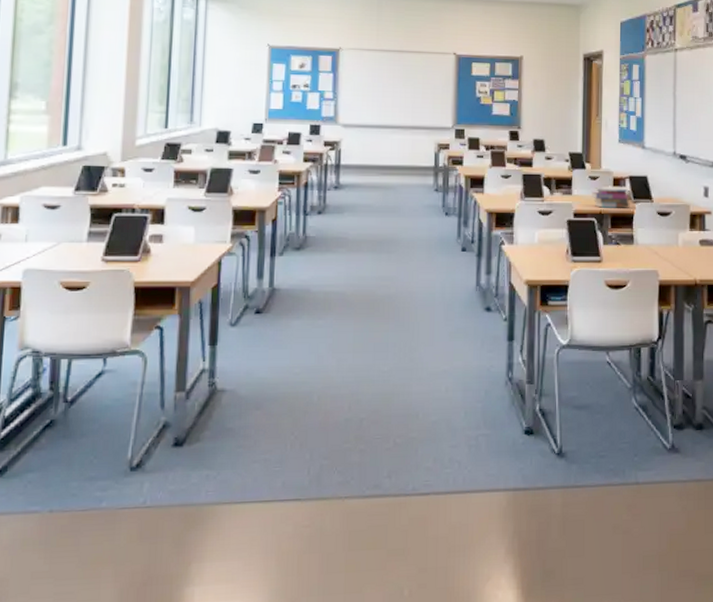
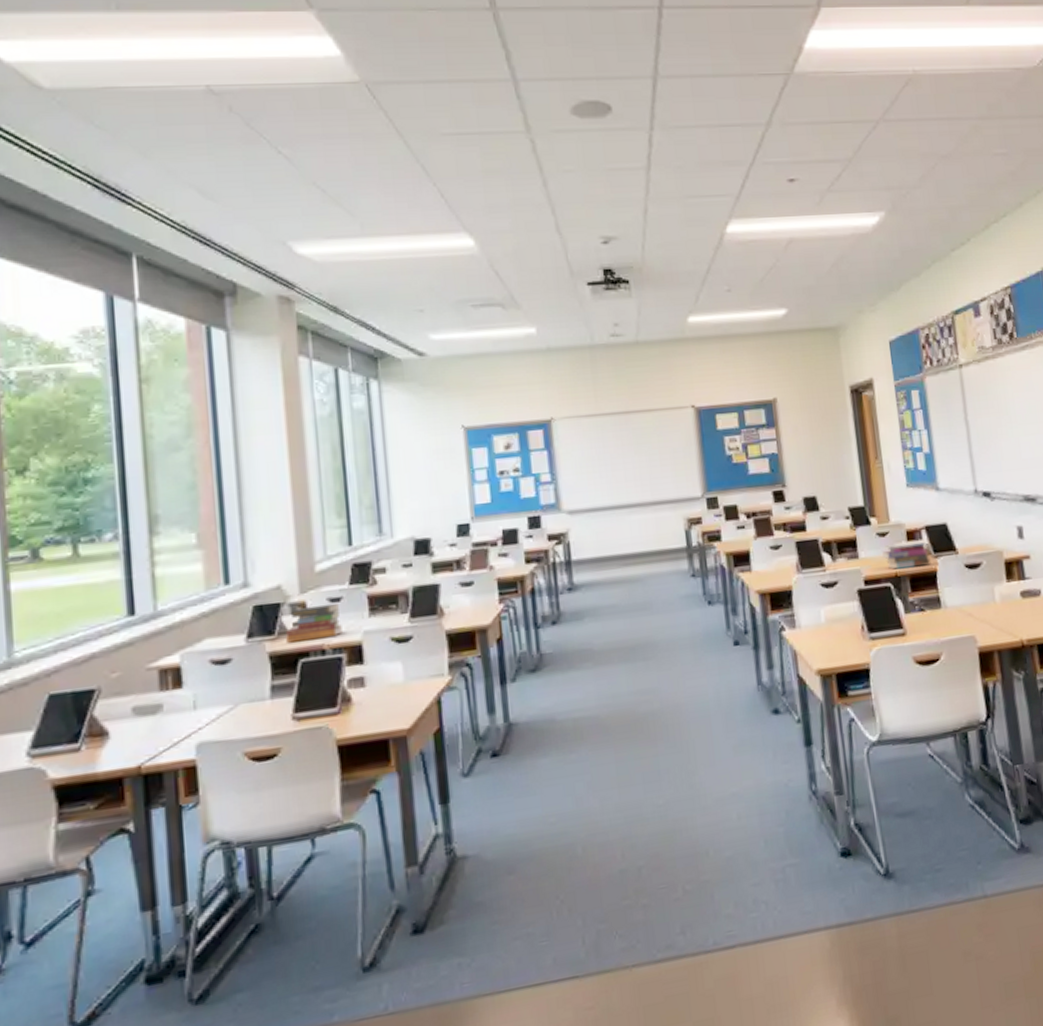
books: none [105,172,151,200] -> present [286,602,342,643]

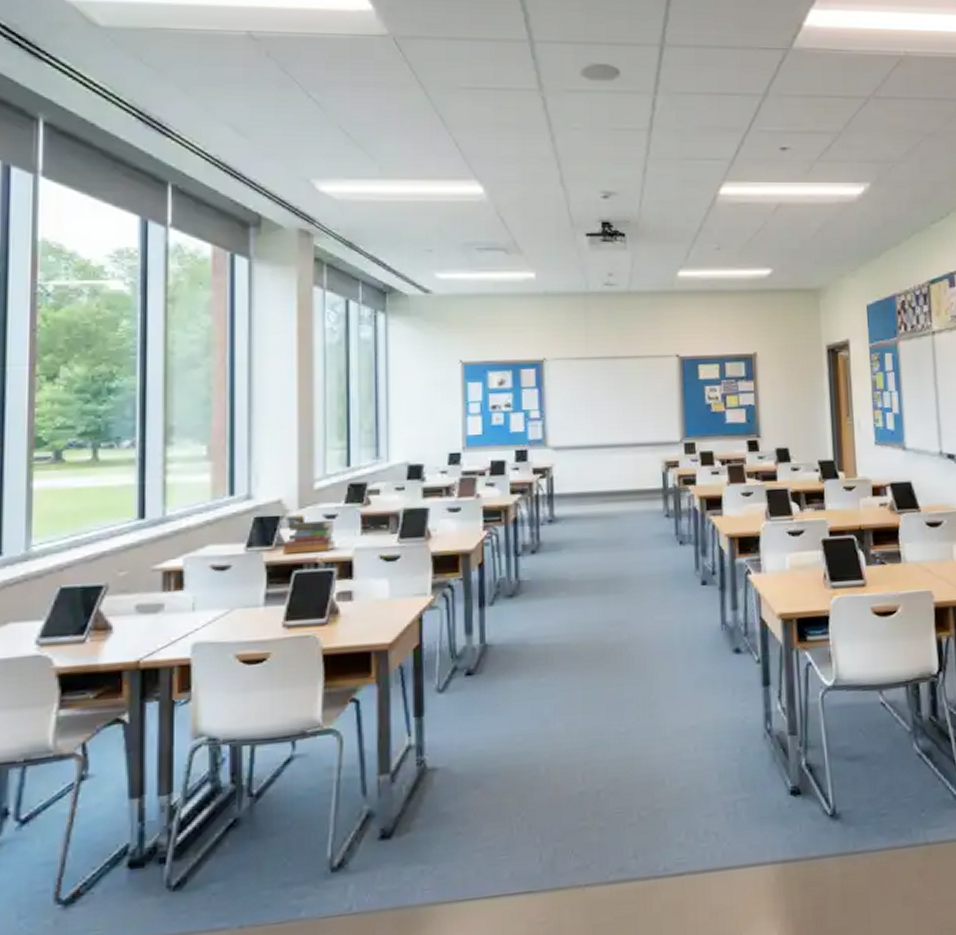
books: present [882,541,931,570] -> none [848,497,894,524]

